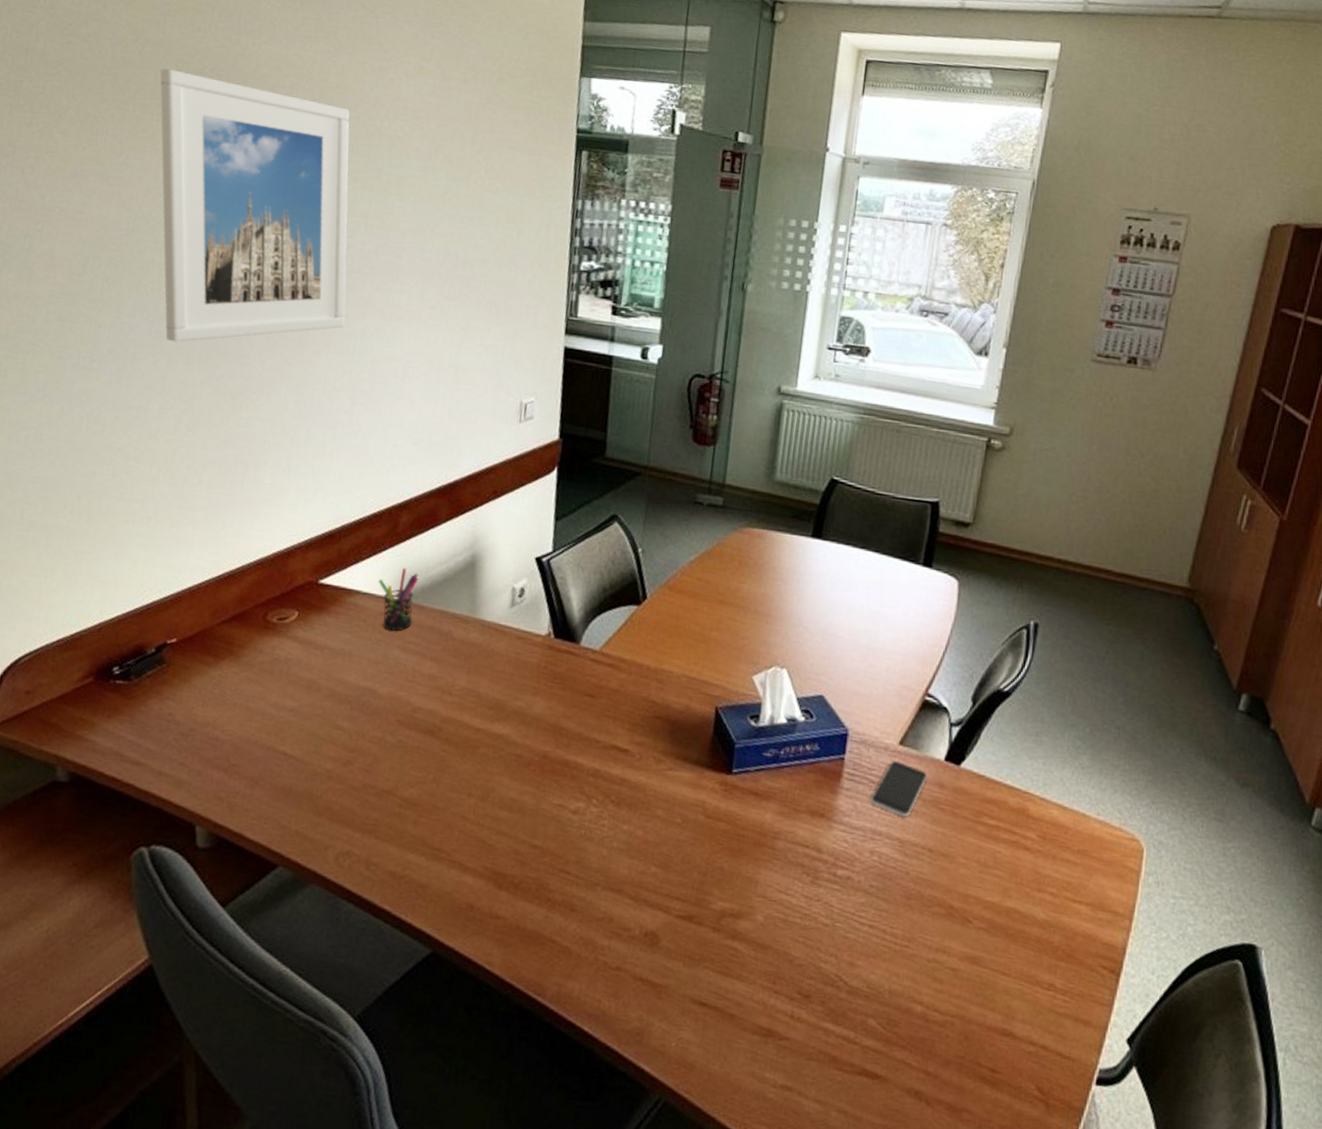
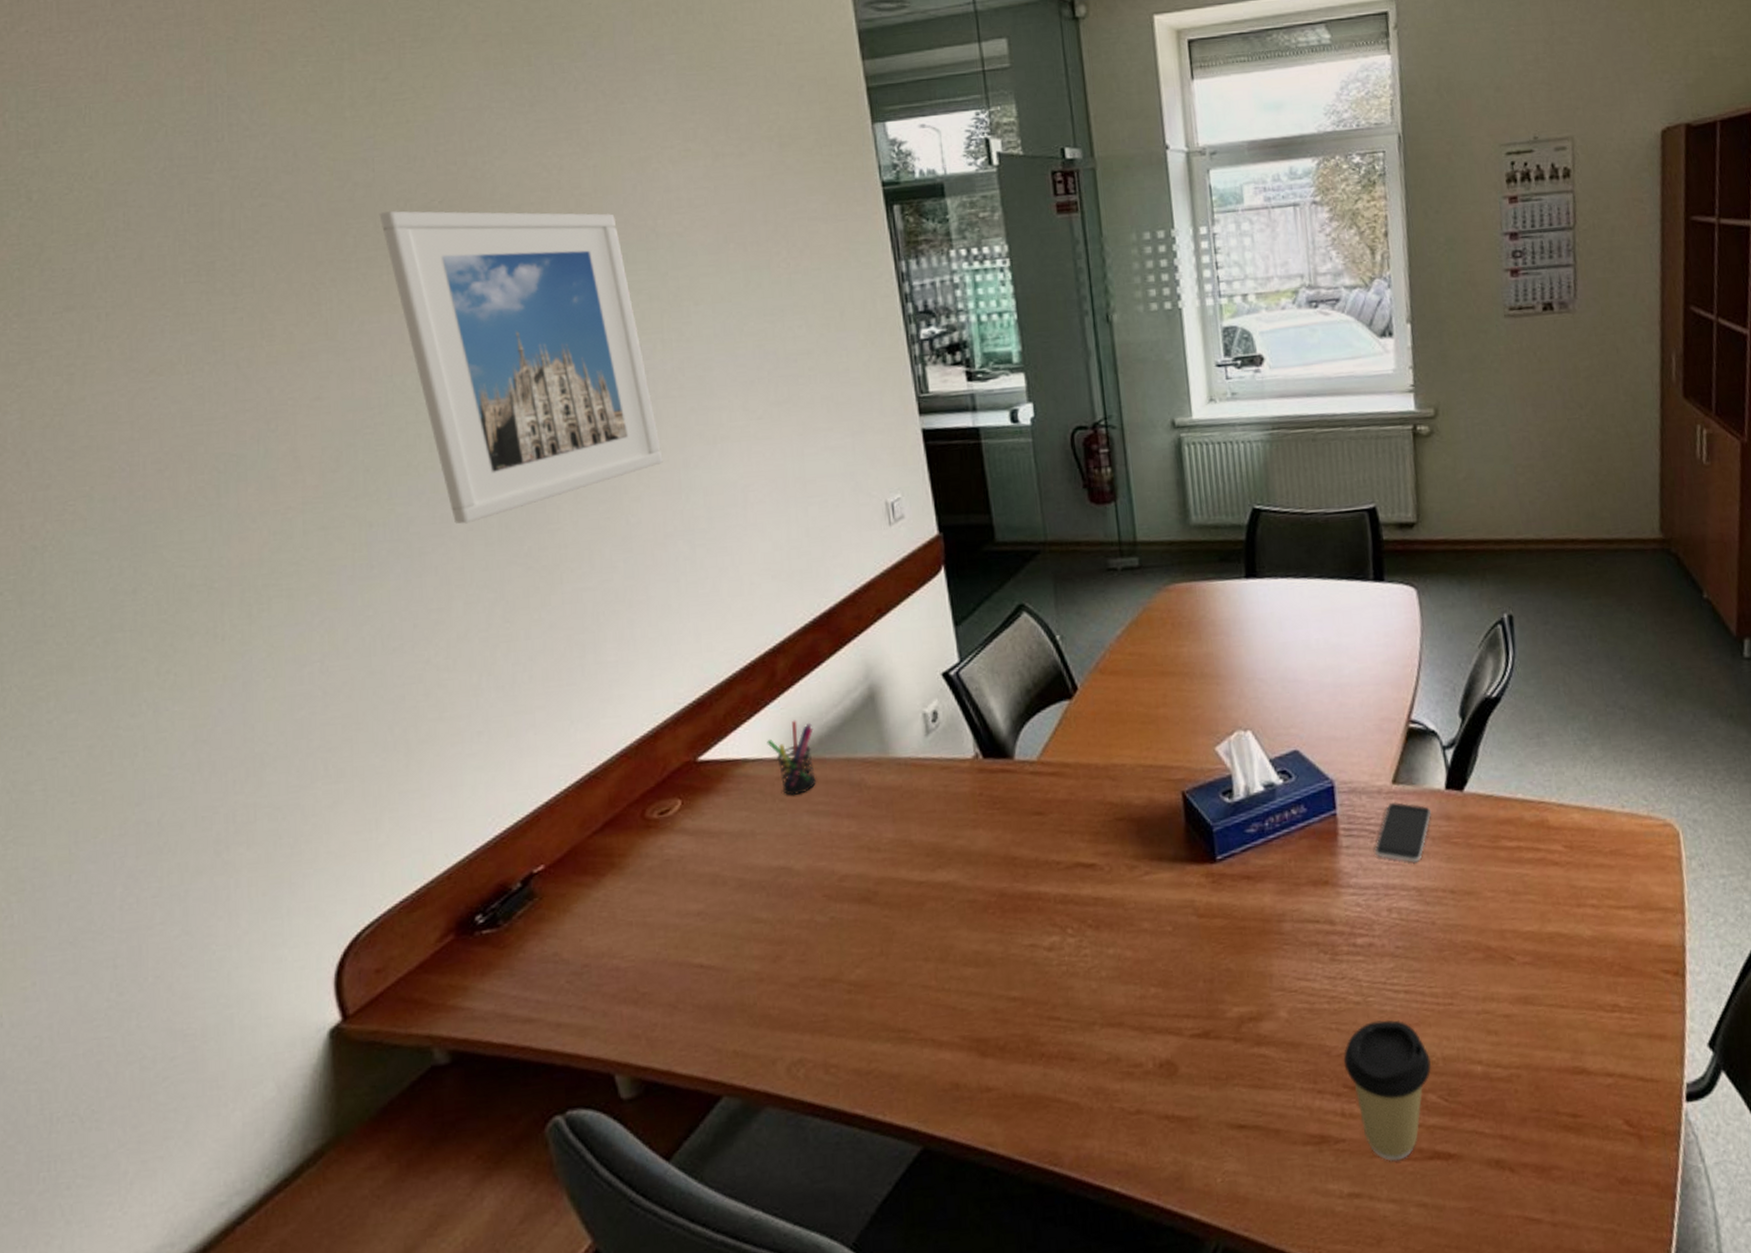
coffee cup: none [802,944,879,1069] -> present [1343,1020,1432,1162]

